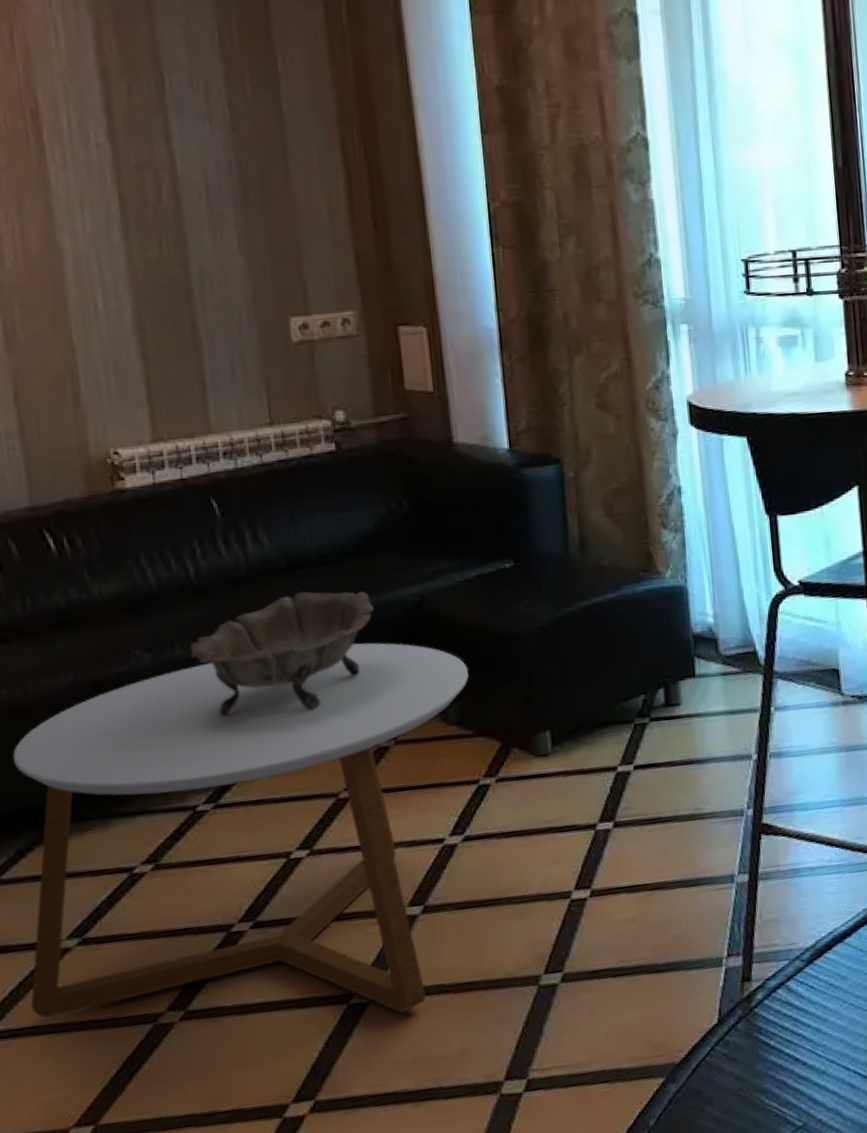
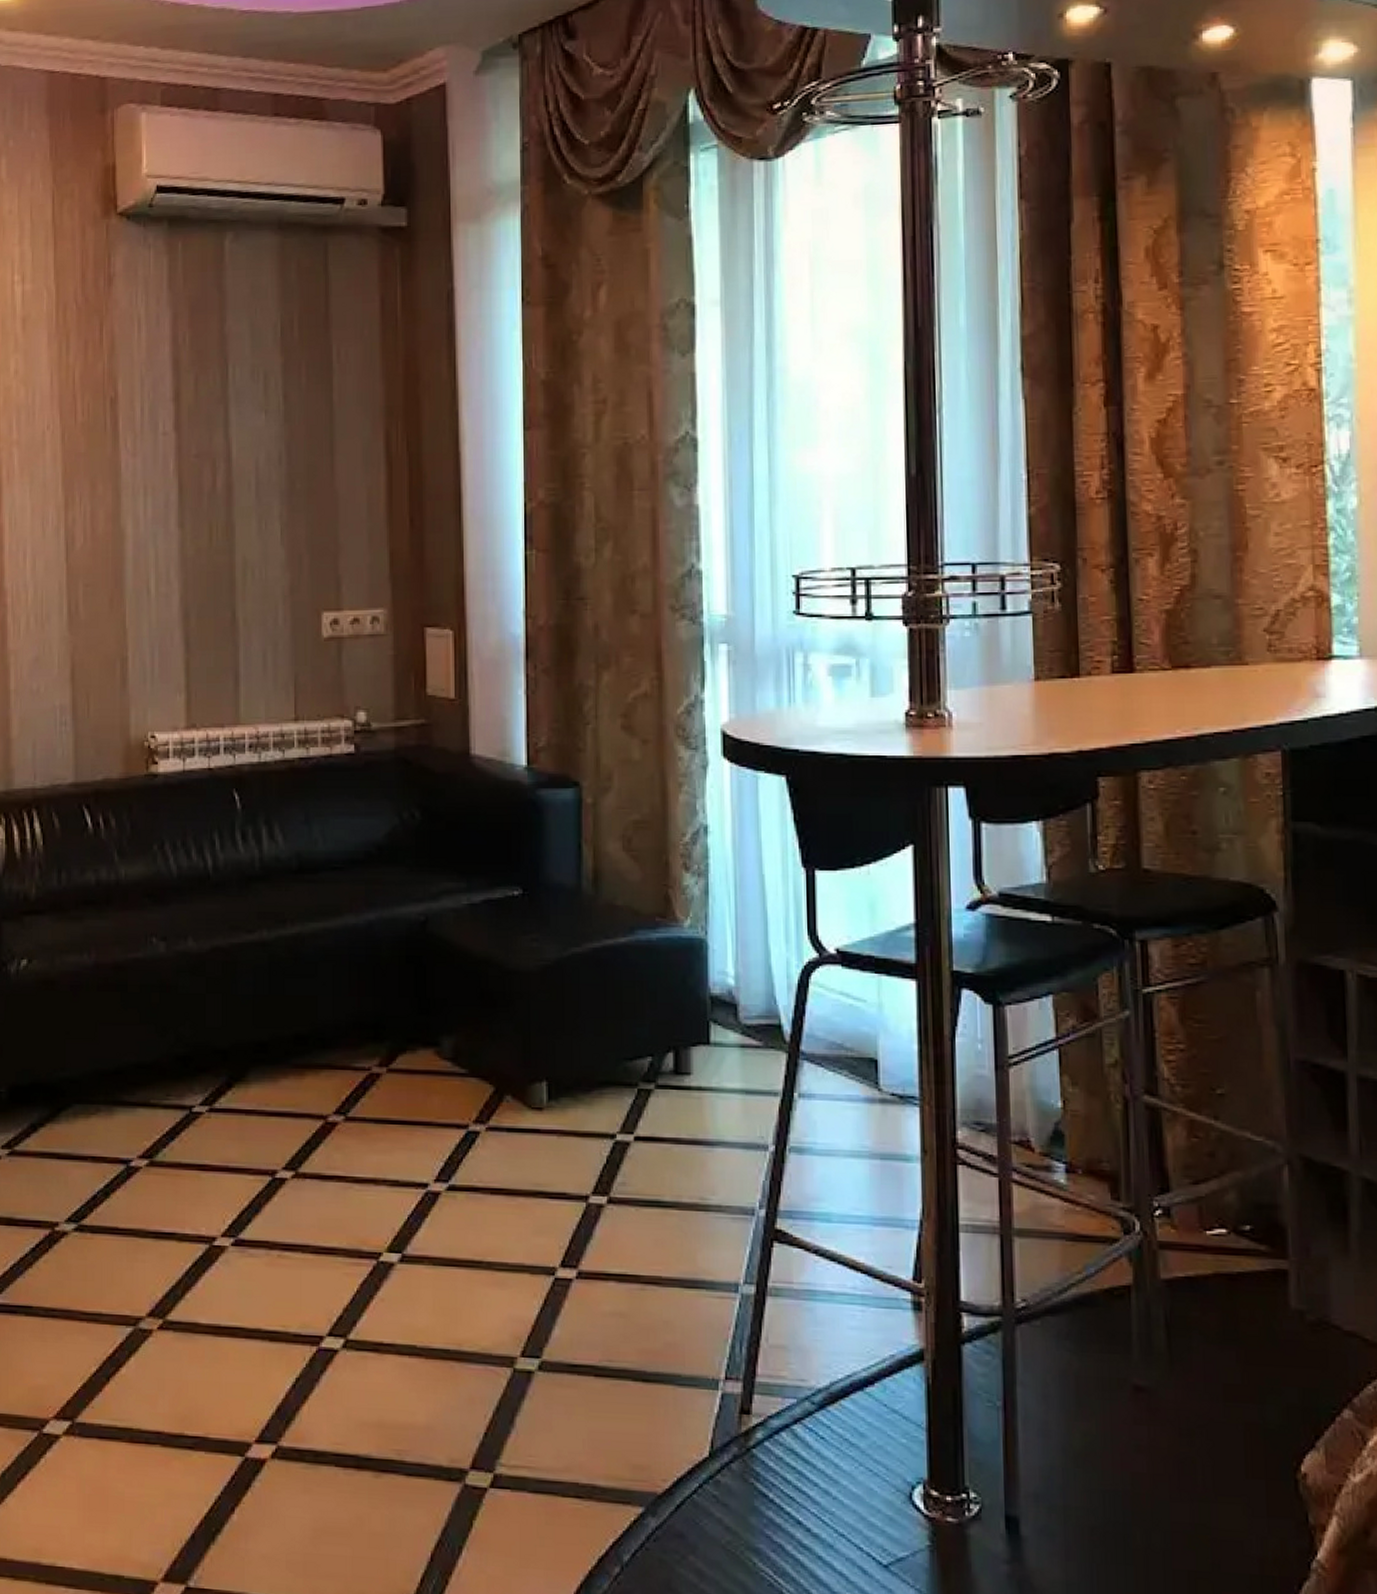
coffee table: present [13,642,469,1018] -> none [28,957,467,1369]
decorative bowl: present [190,591,374,717] -> none [201,897,378,1023]

